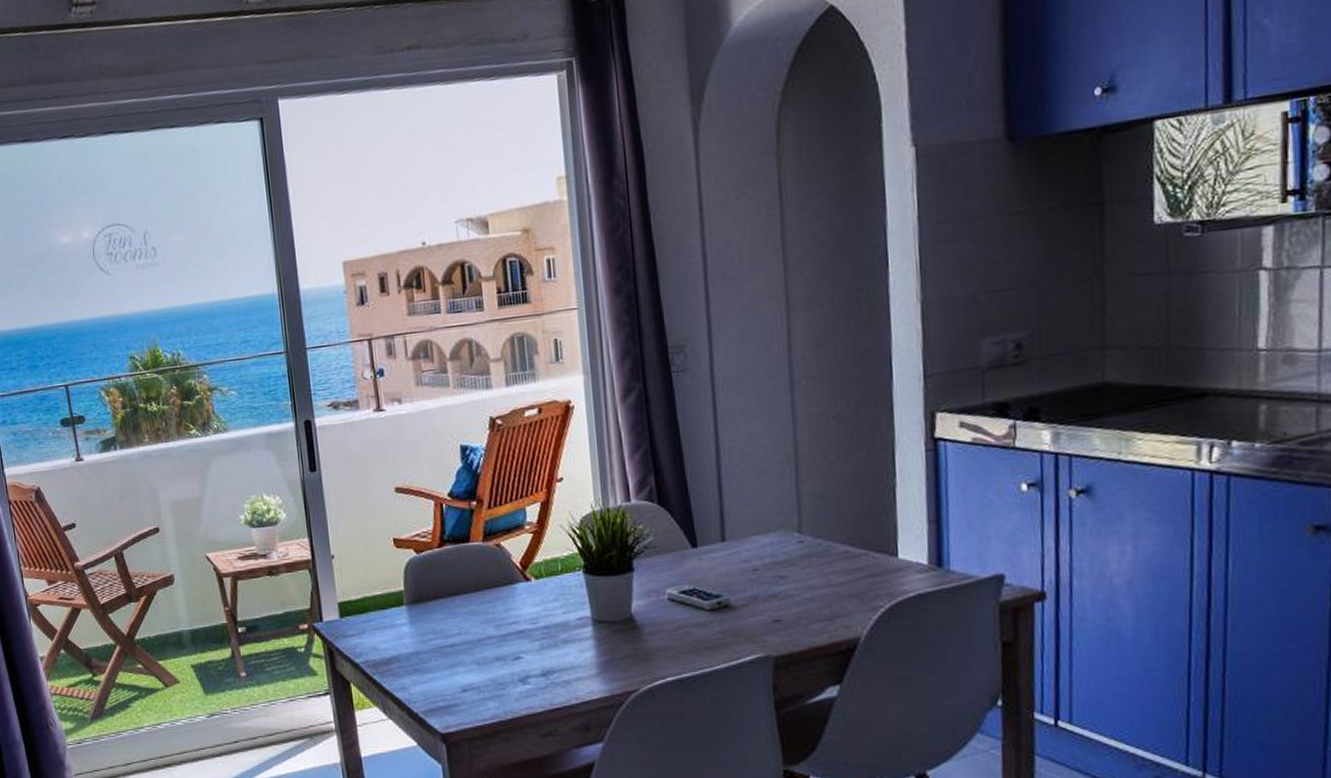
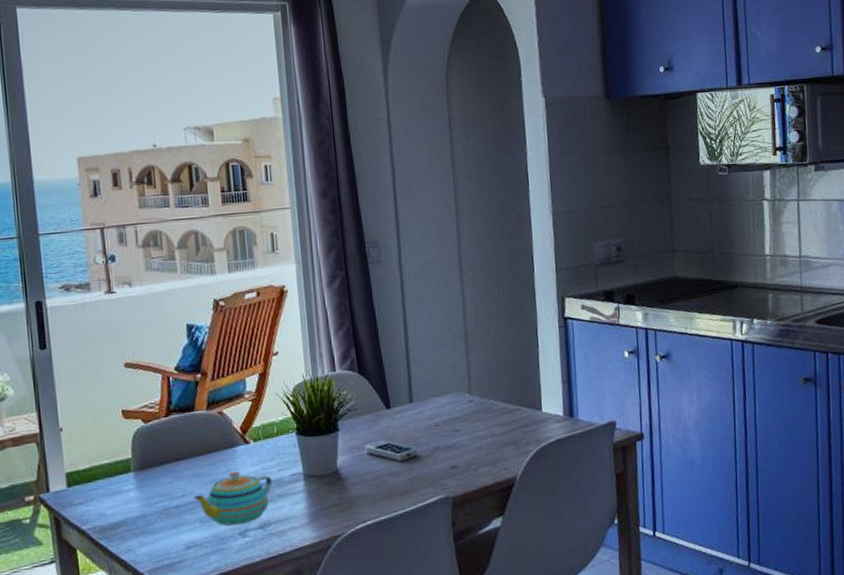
teapot: none [469,611,557,671] -> present [193,471,273,526]

